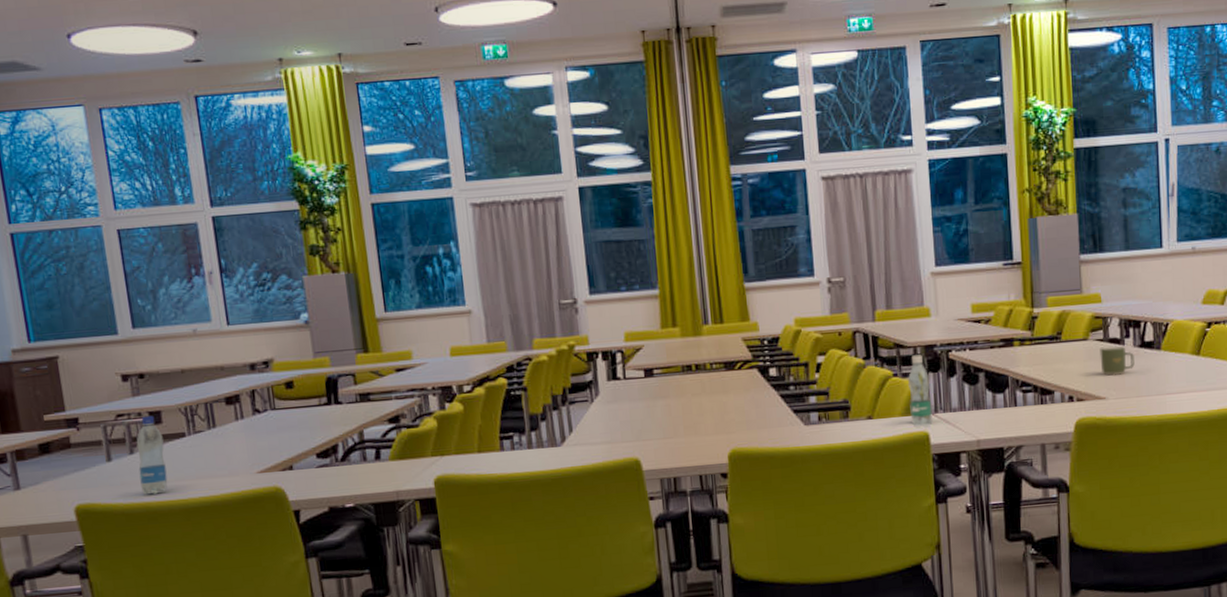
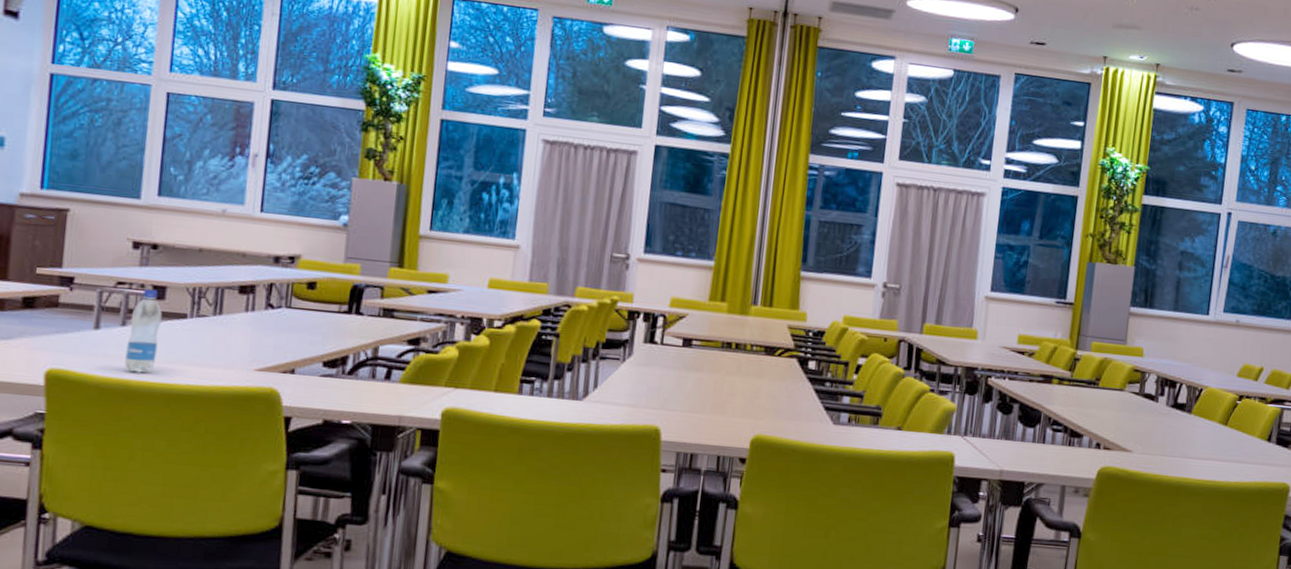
bottle: present [908,354,933,428] -> none [939,374,965,449]
mug: present [1099,345,1135,376] -> none [1132,400,1166,431]

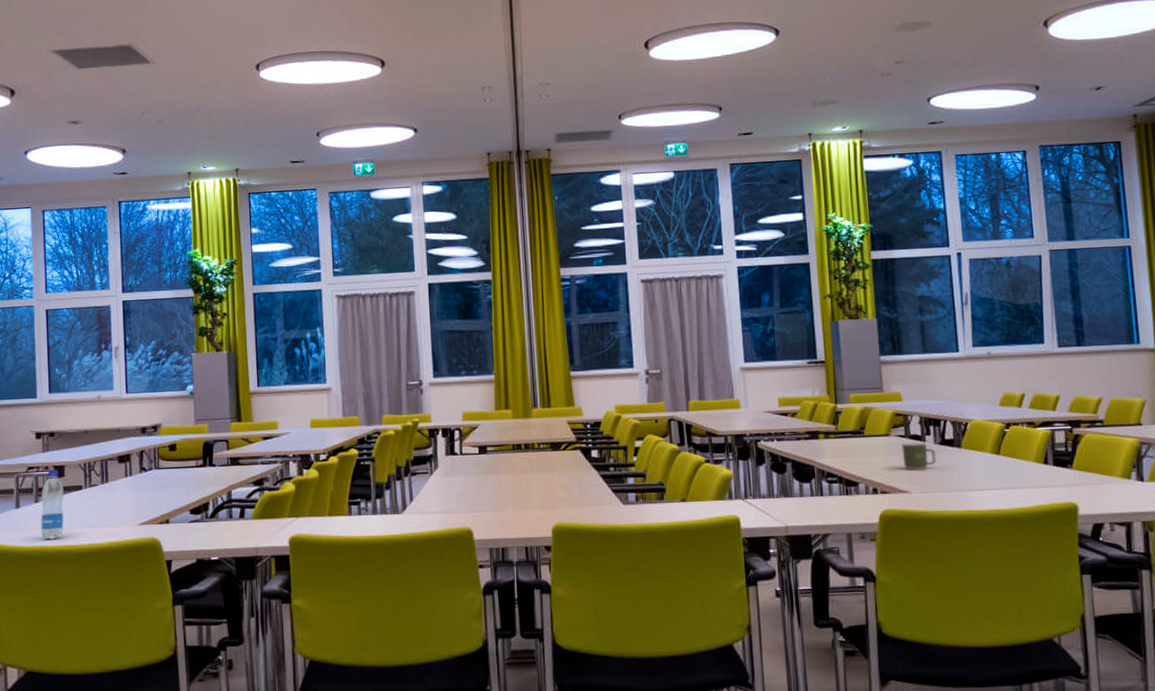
mug: none [1132,400,1166,431] -> present [901,442,936,470]

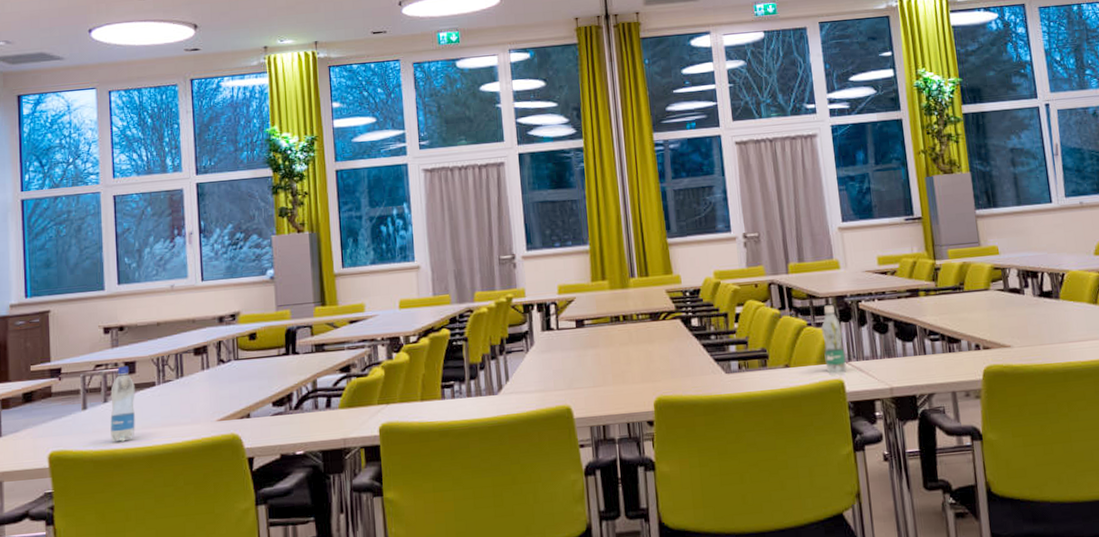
bottle: none [719,443,743,512] -> present [821,305,847,376]
mug: present [901,442,936,470] -> none [1001,295,1036,324]

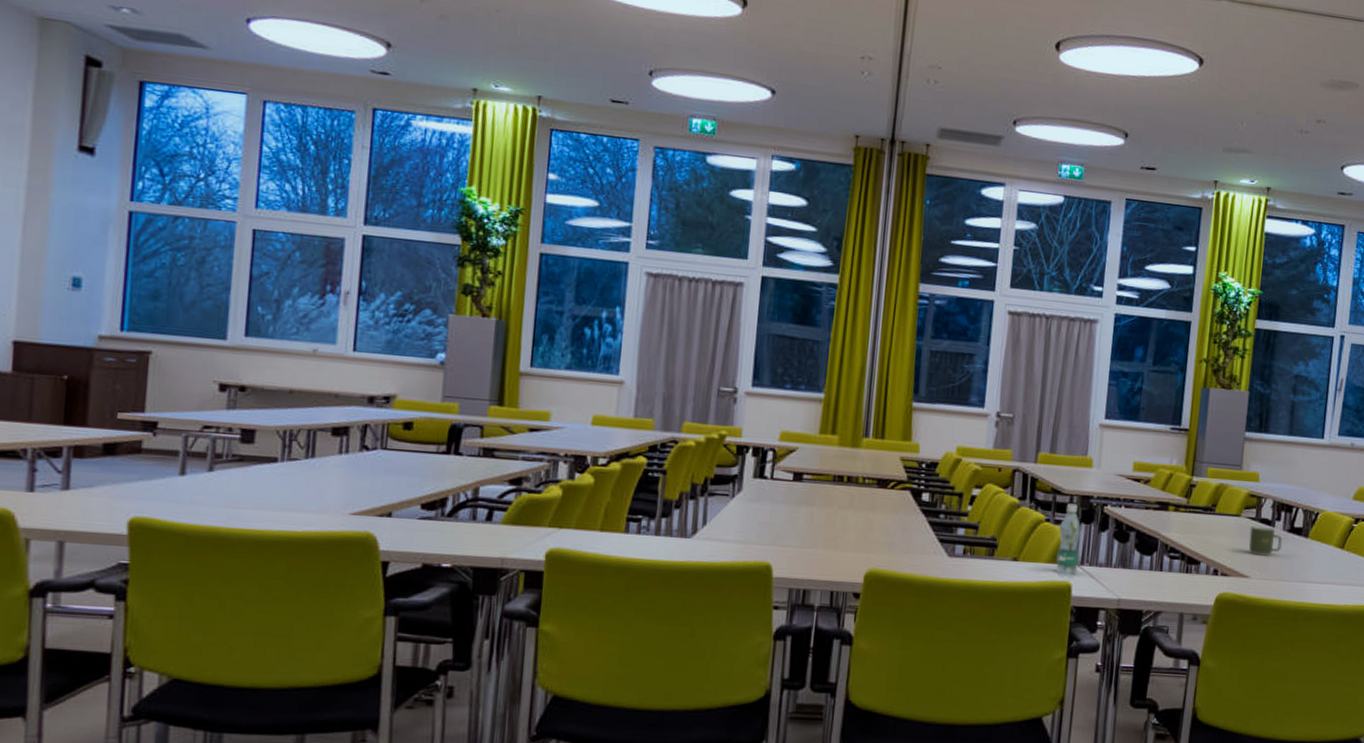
bottle: present [110,365,135,443] -> none [212,432,251,520]
mug: none [1001,295,1036,324] -> present [1249,525,1282,556]

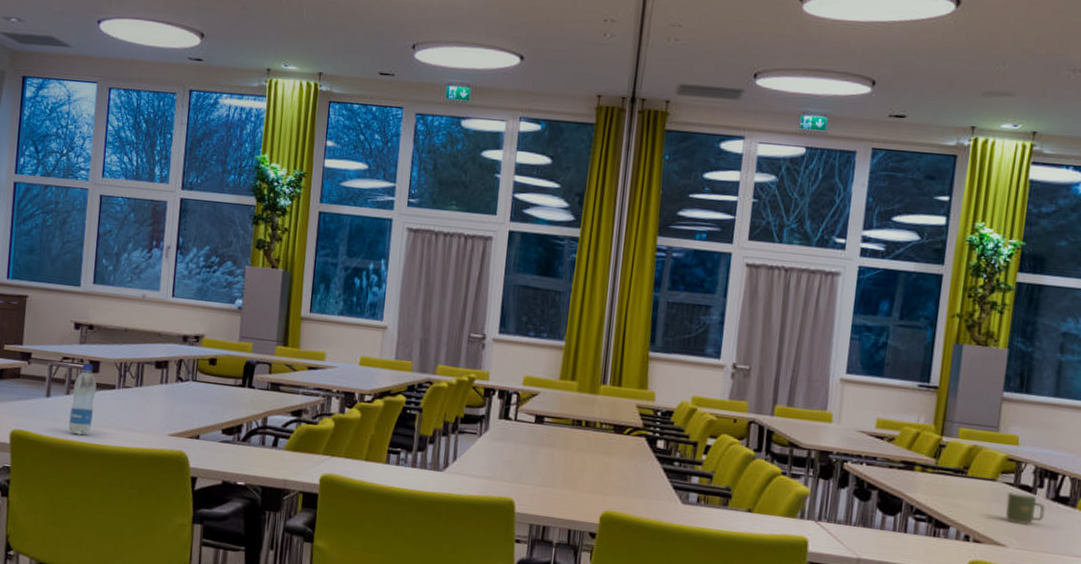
bottle: none [212,432,251,520] -> present [68,363,97,435]
bottle: present [1055,503,1081,578] -> none [791,458,819,534]

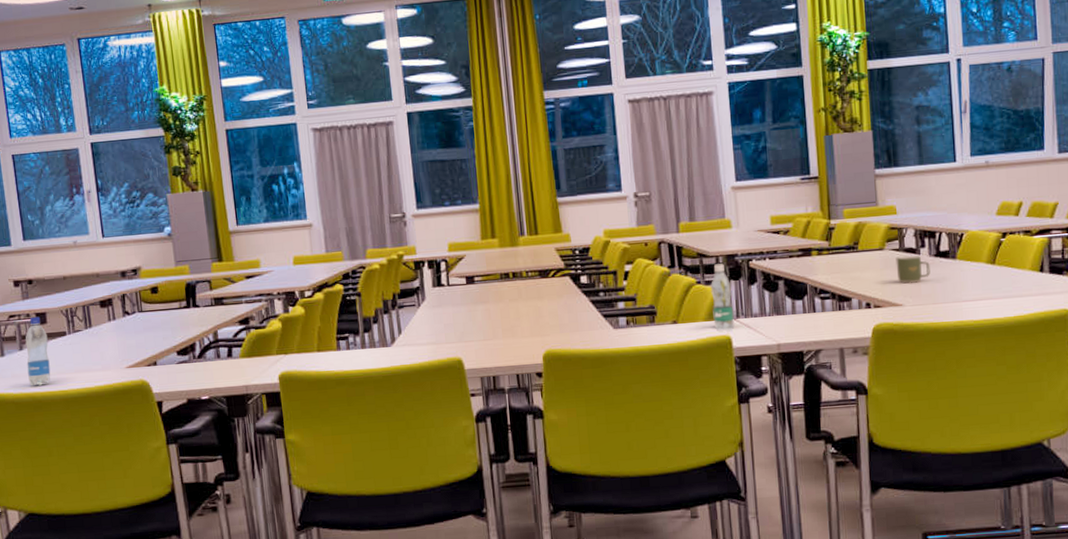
bottle: none [791,458,819,534] -> present [711,263,735,333]

